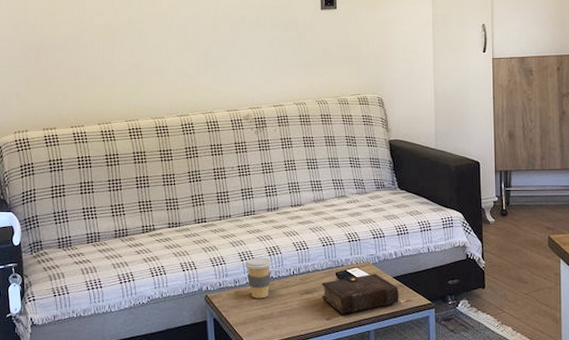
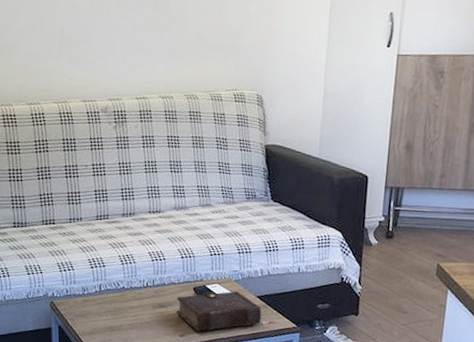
coffee cup: present [245,257,272,299] -> none [95,265,125,309]

